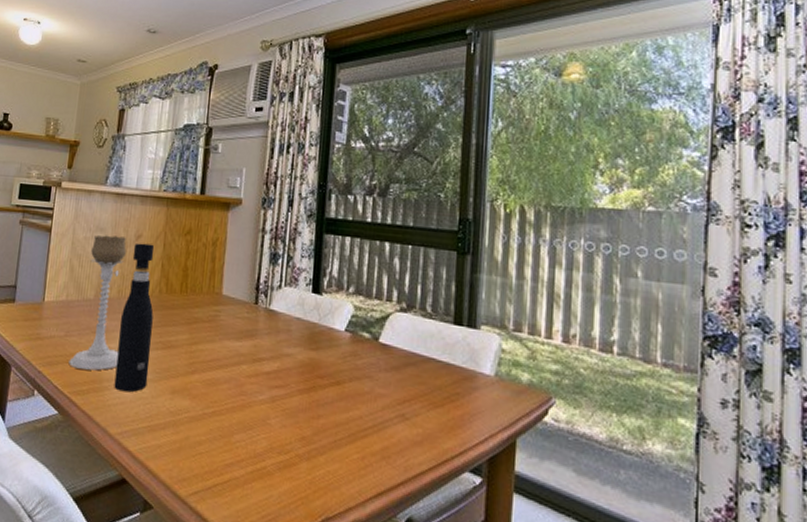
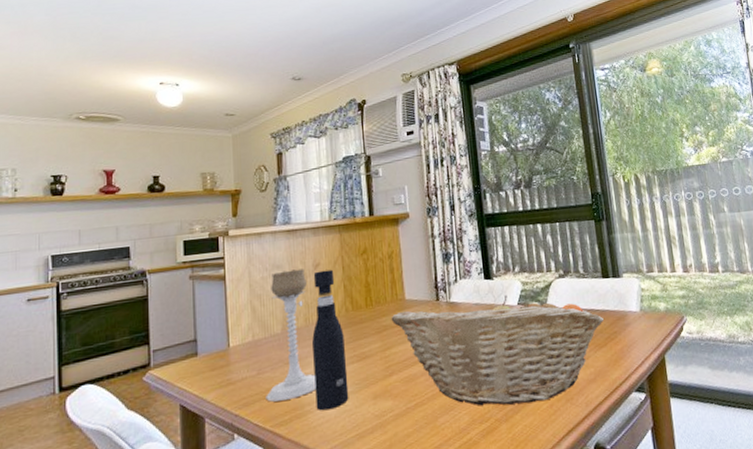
fruit basket: none [203,306,446,451] -> present [391,295,604,406]

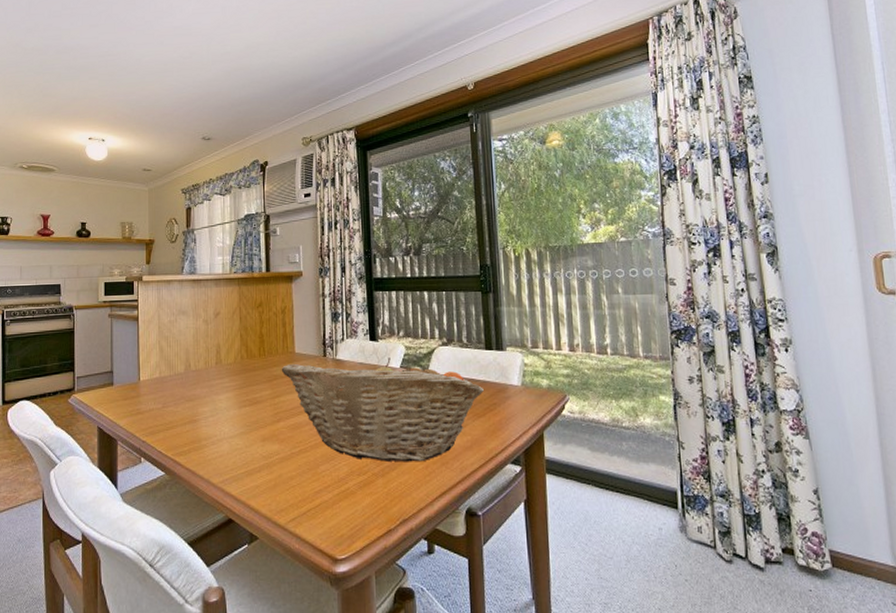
candle holder: present [266,268,317,402] -> none [169,316,213,433]
pepper grinder: present [311,269,349,411] -> none [210,319,241,447]

